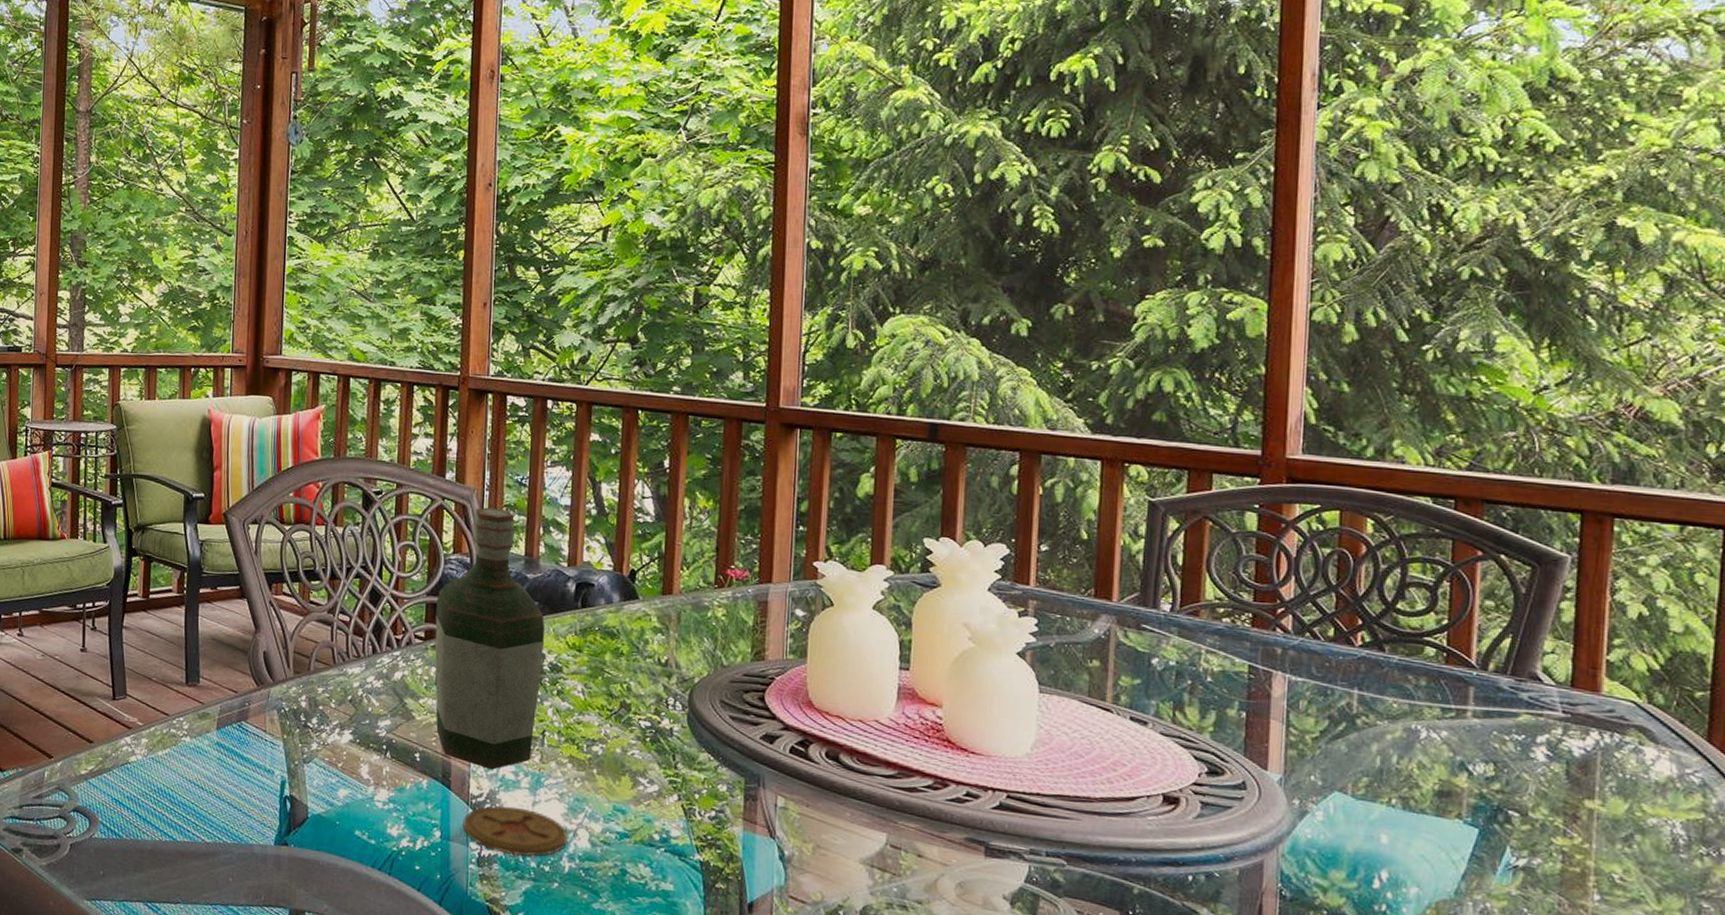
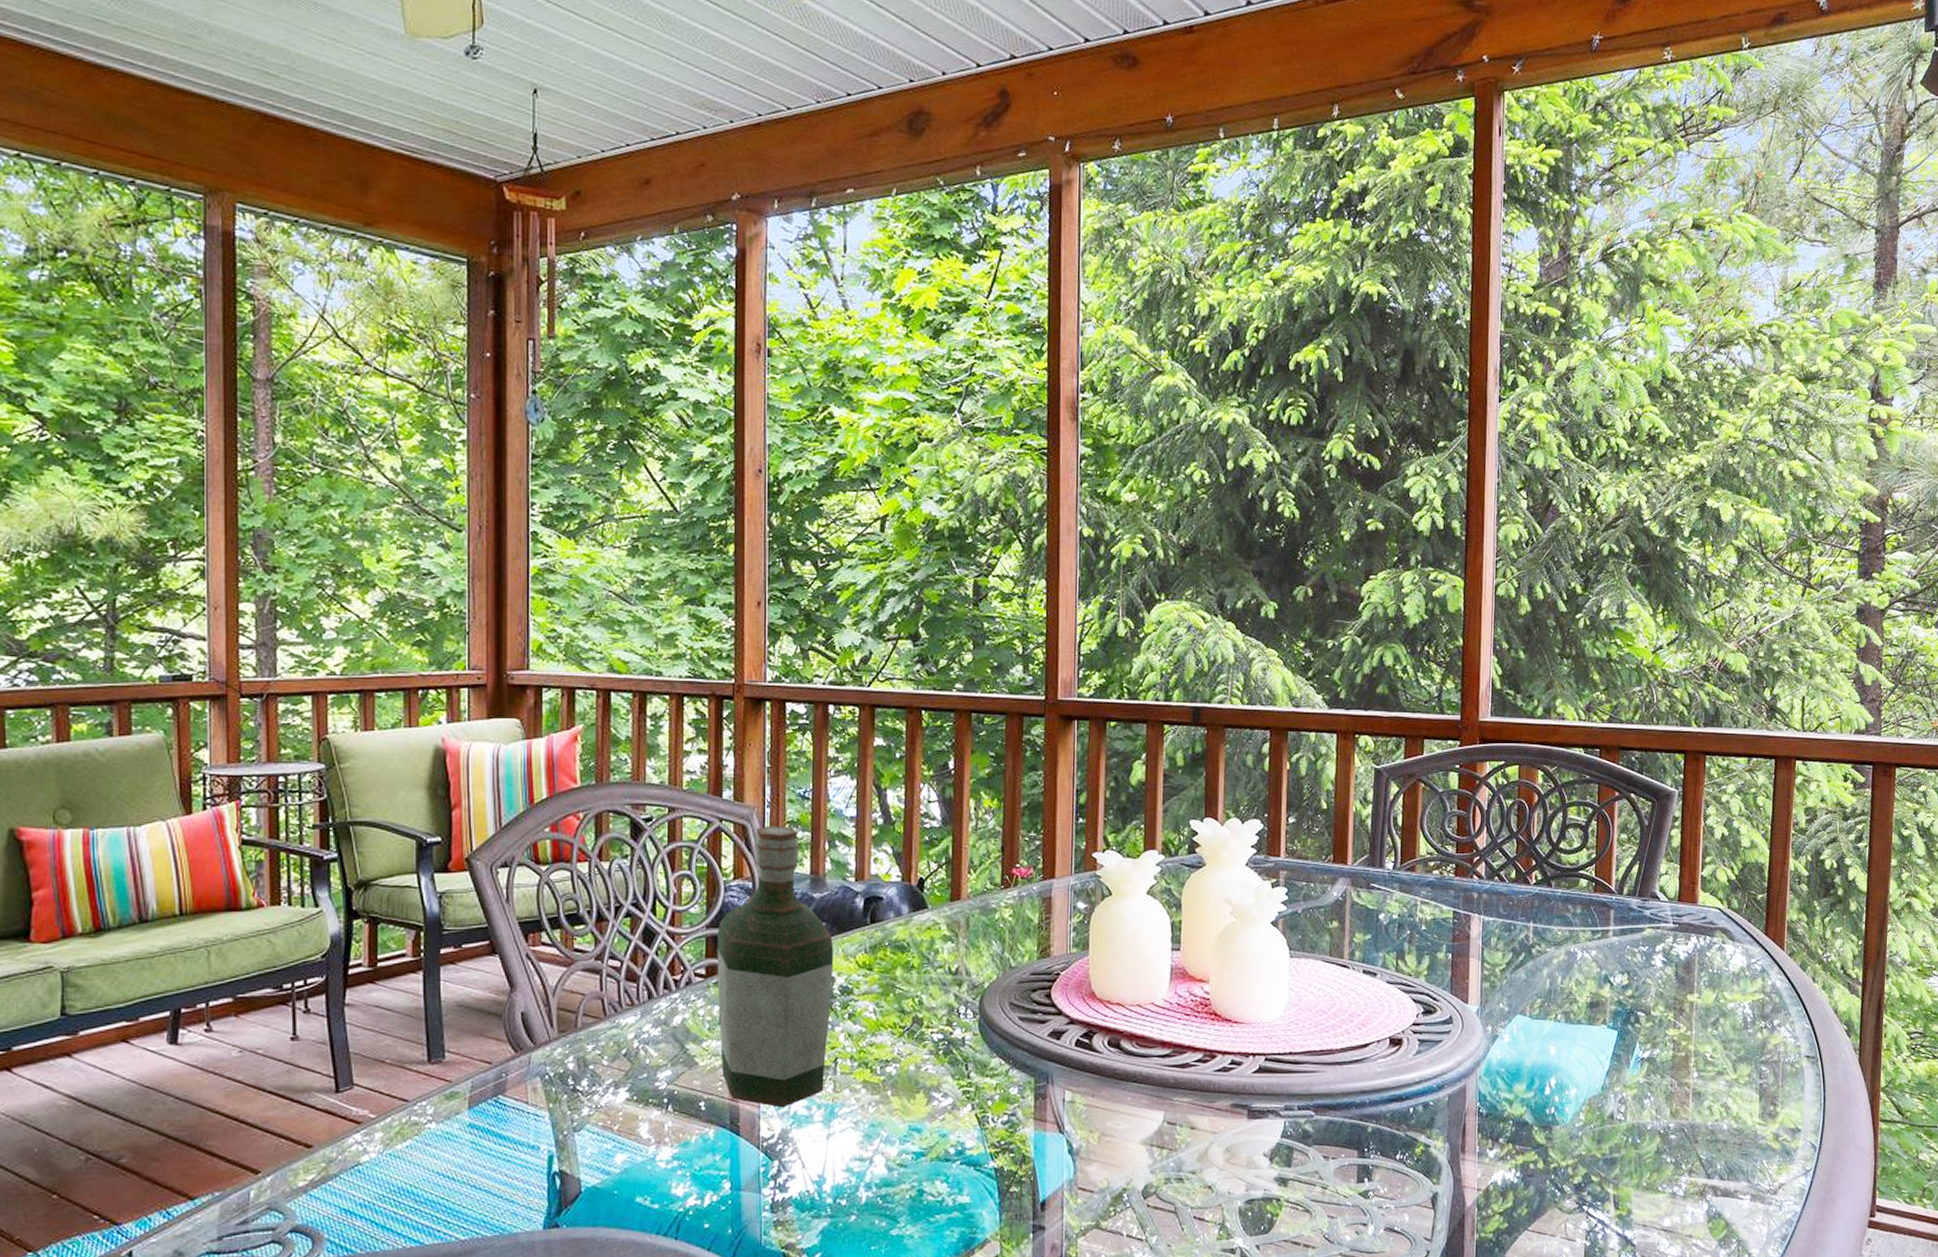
coaster: present [461,805,568,857] -> none [752,1143,864,1194]

